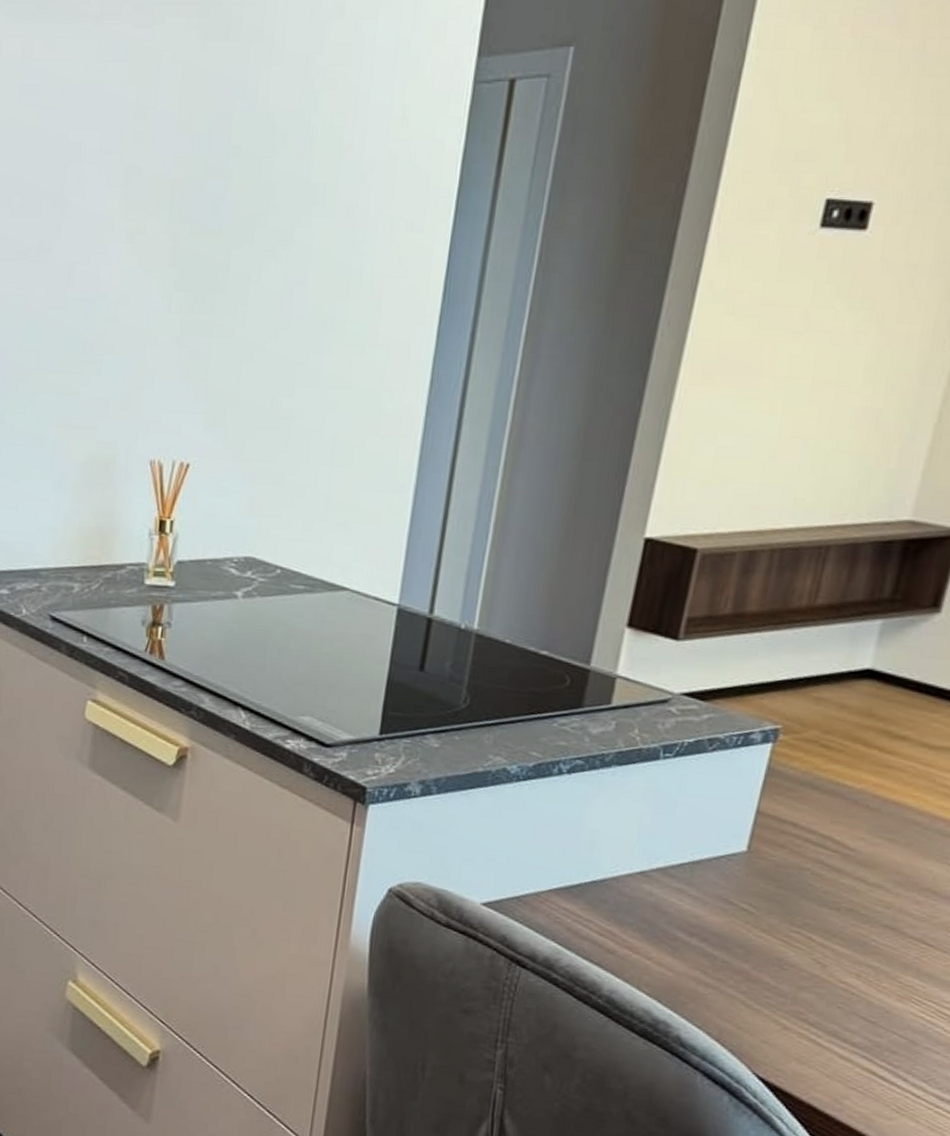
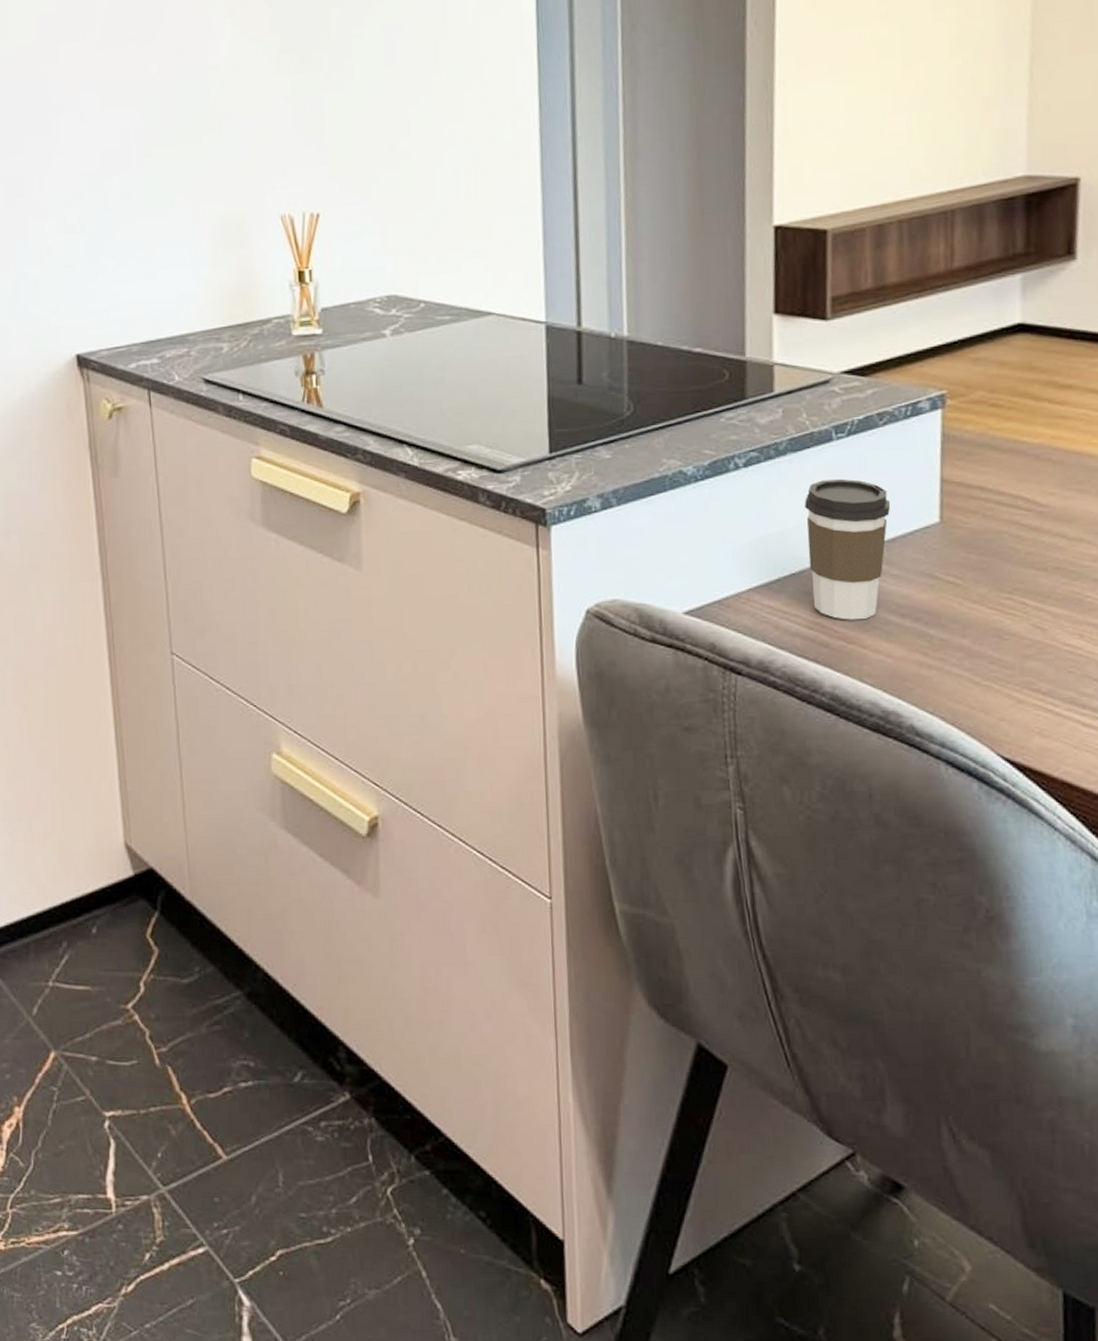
coffee cup: none [607,796,703,933] -> present [804,478,891,620]

